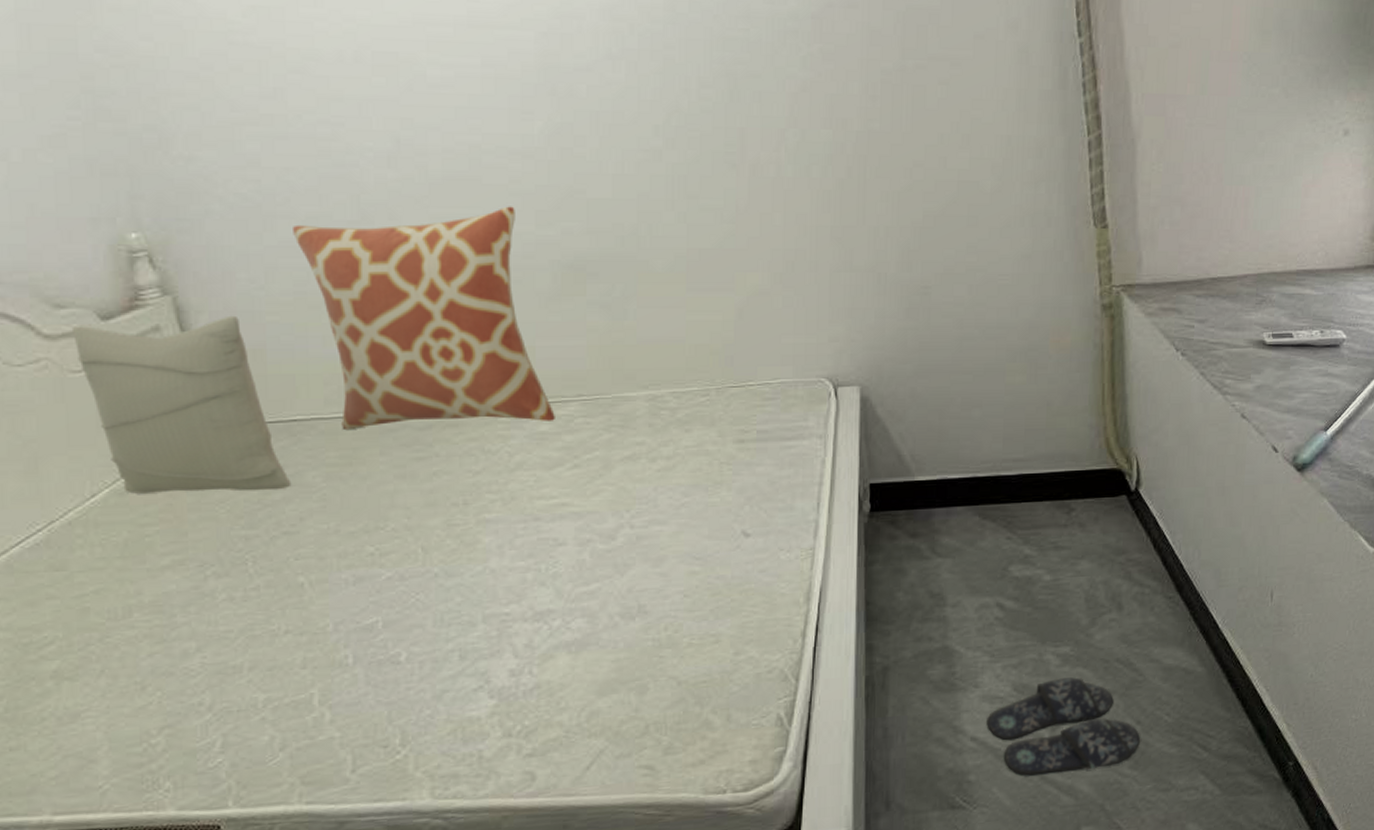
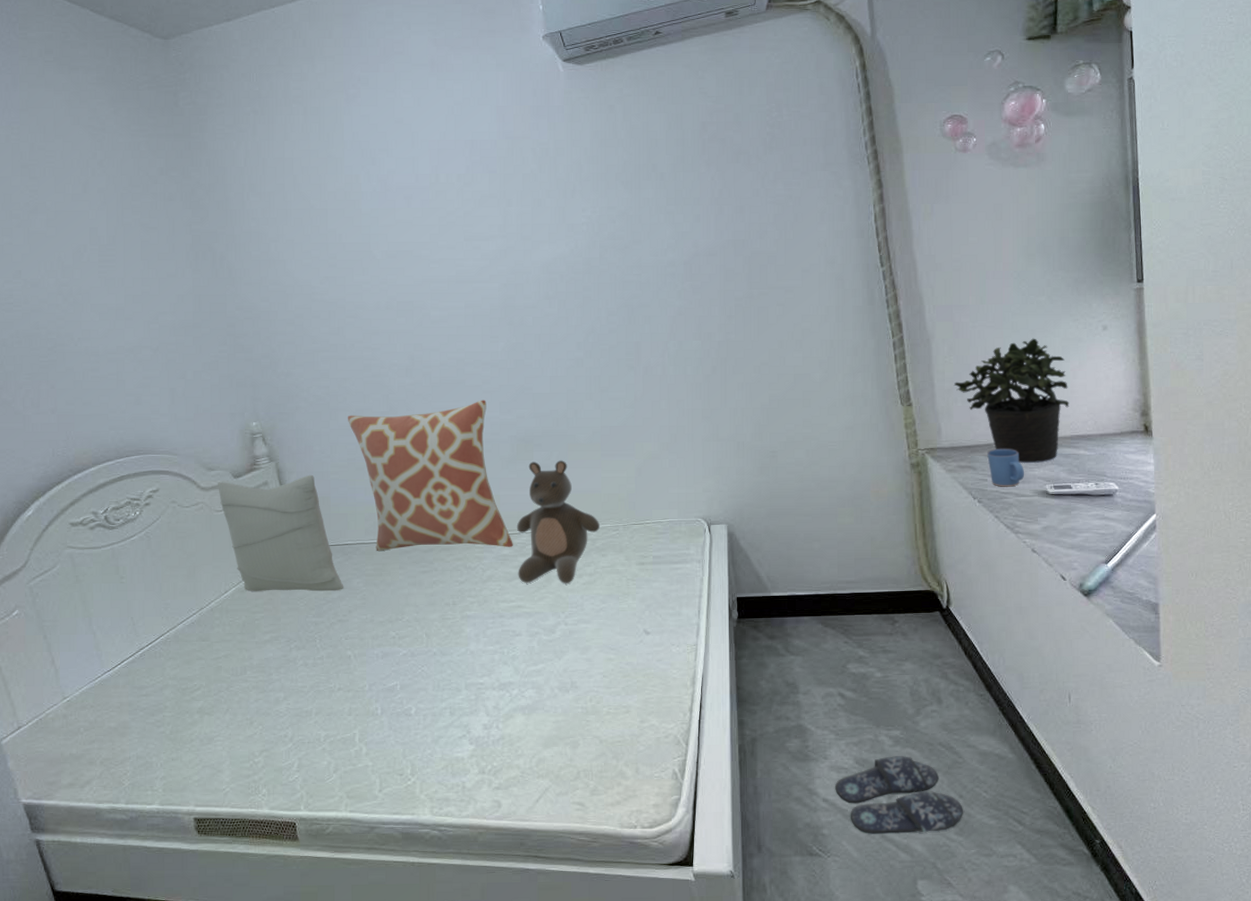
stuffed bear: none [560,296,684,471] -> present [516,460,601,584]
potted plant: none [1160,142,1298,306] -> present [953,338,1069,464]
mug: none [1196,286,1239,336] -> present [987,448,1024,487]

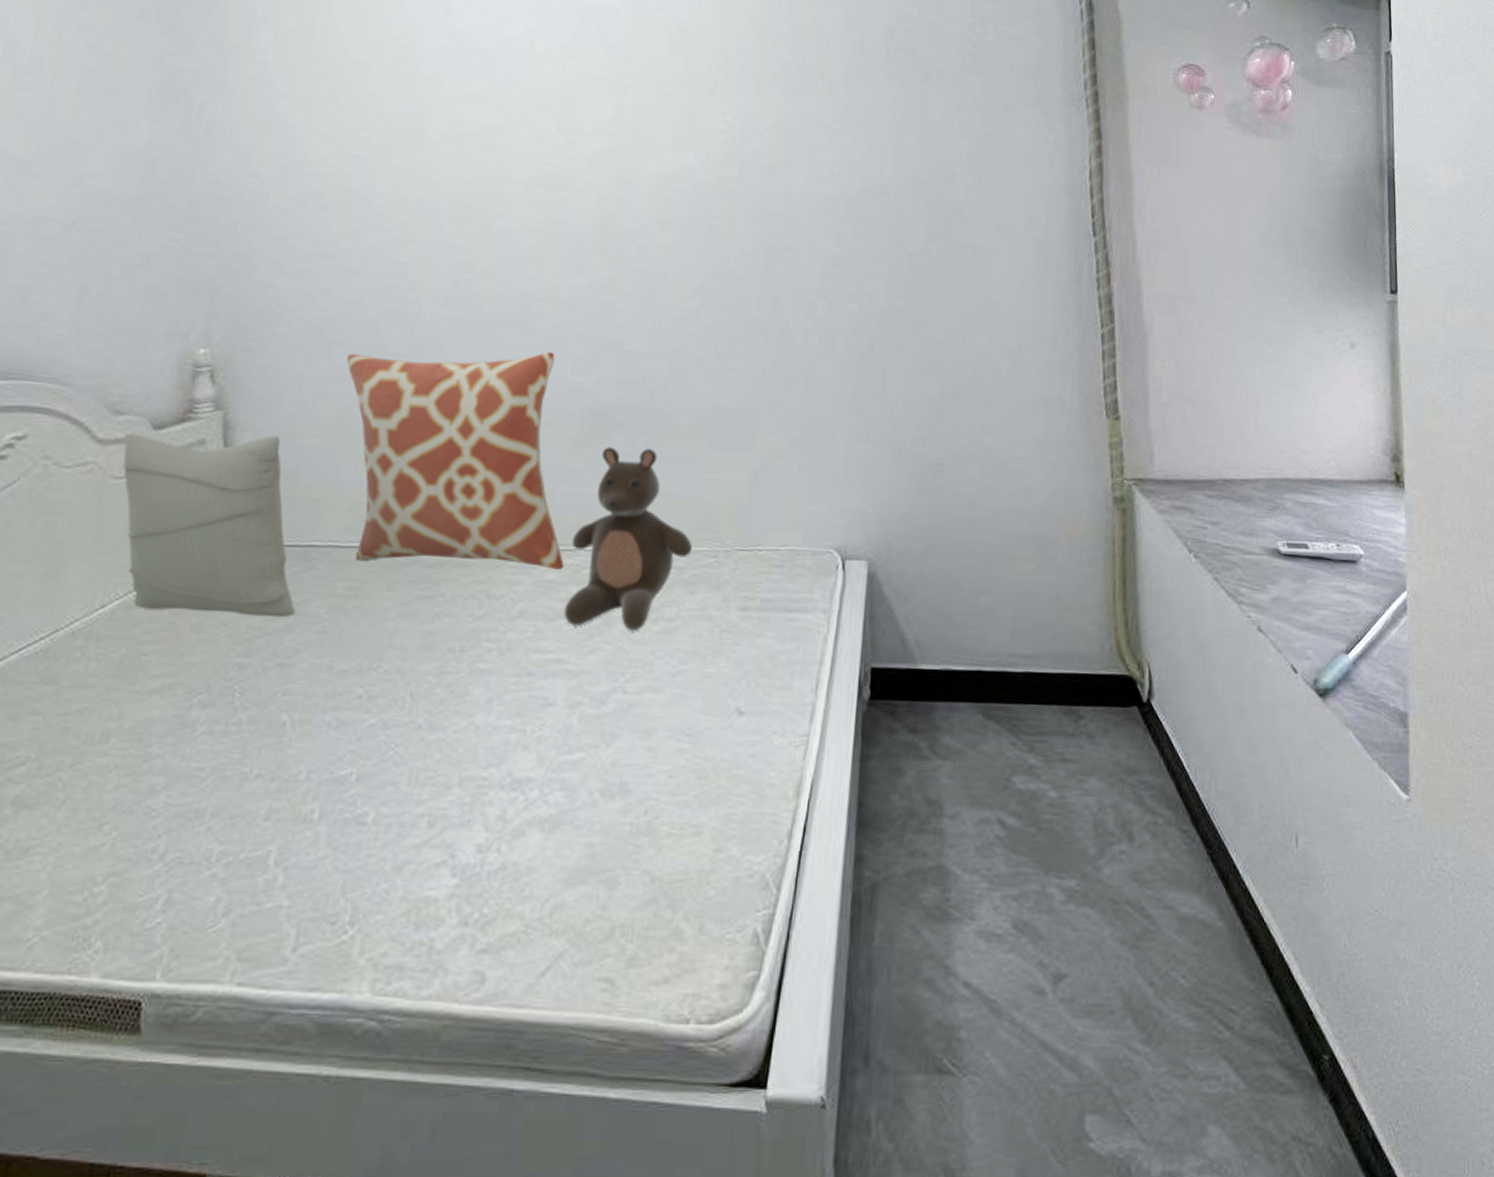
slippers: present [835,756,963,834] -> none [982,918,1153,1040]
potted plant: present [953,338,1069,464] -> none [1172,348,1309,512]
mug: present [987,448,1024,487] -> none [1208,487,1252,540]

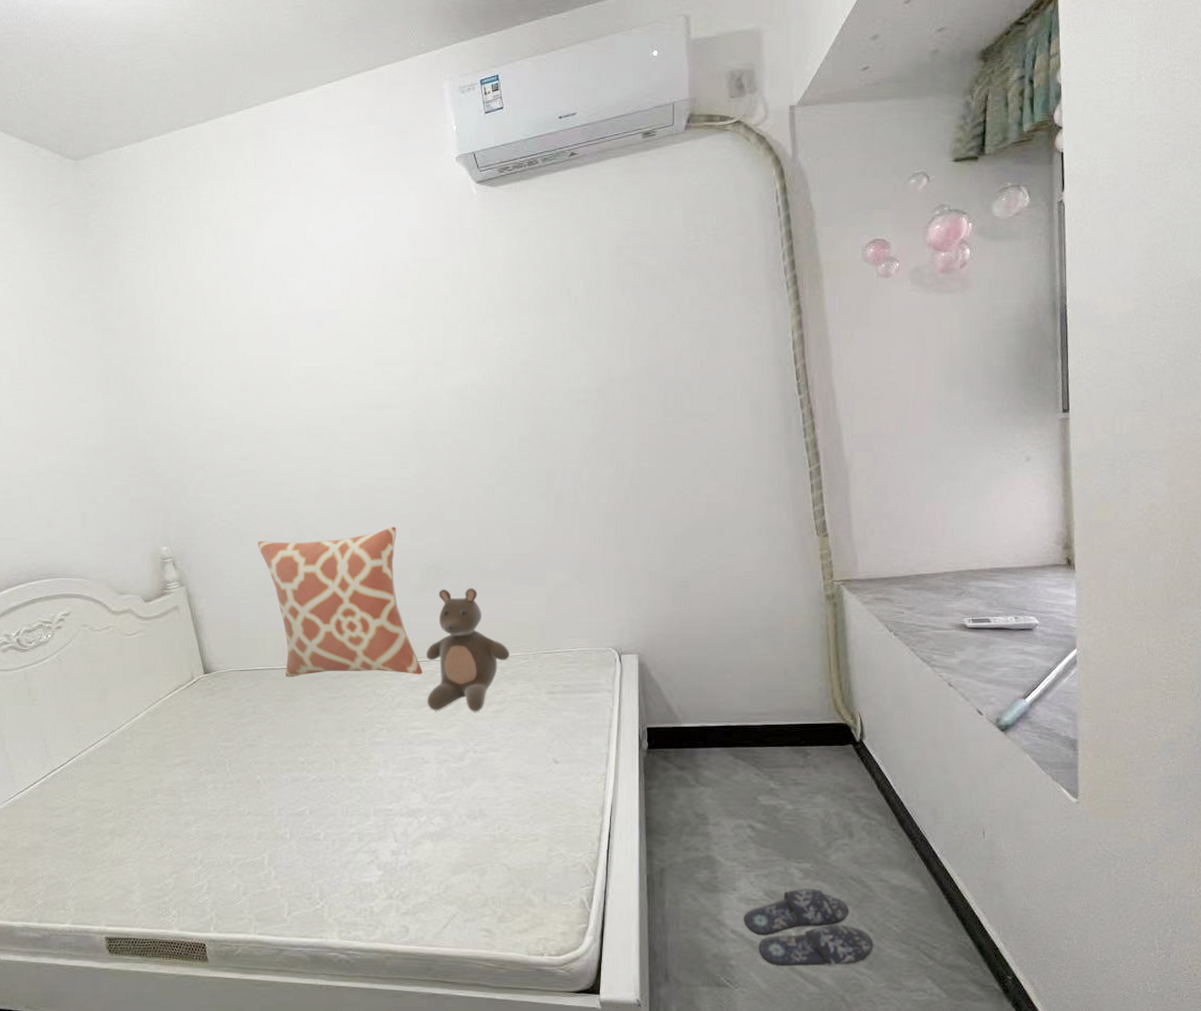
pillow: present [122,433,296,618] -> none [129,599,254,716]
slippers: none [982,918,1153,1040] -> present [744,889,873,966]

